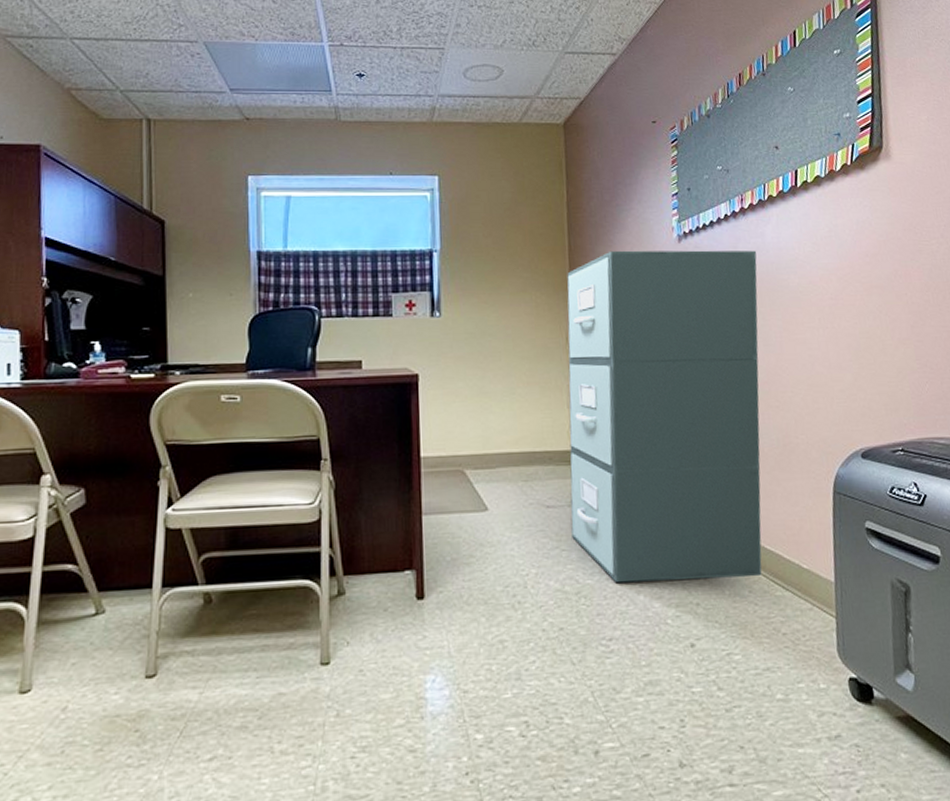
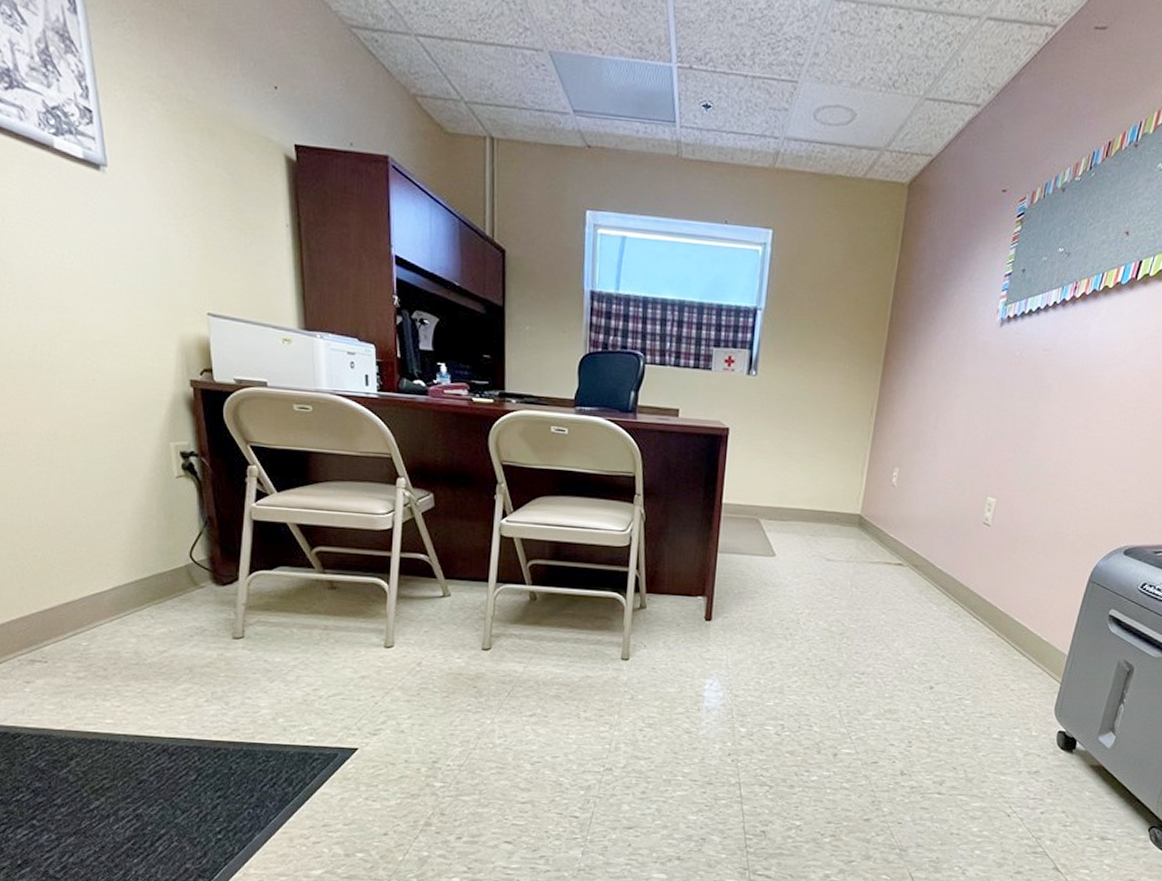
filing cabinet: present [567,250,762,584] -> none [845,327,1076,642]

